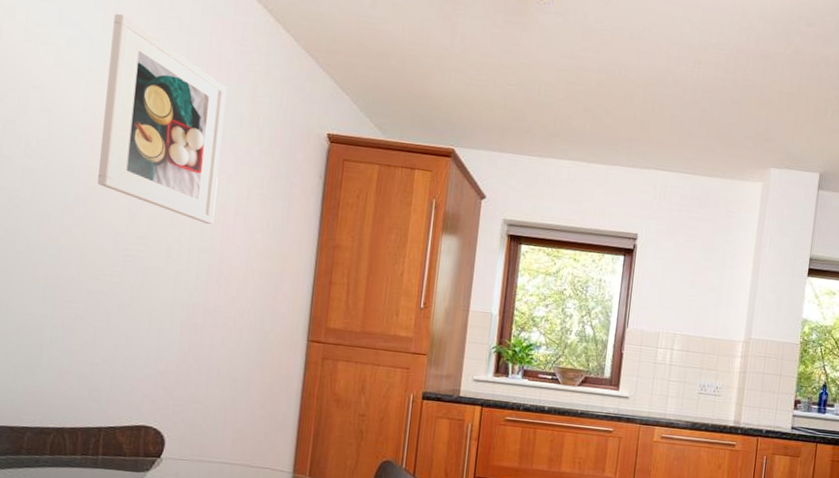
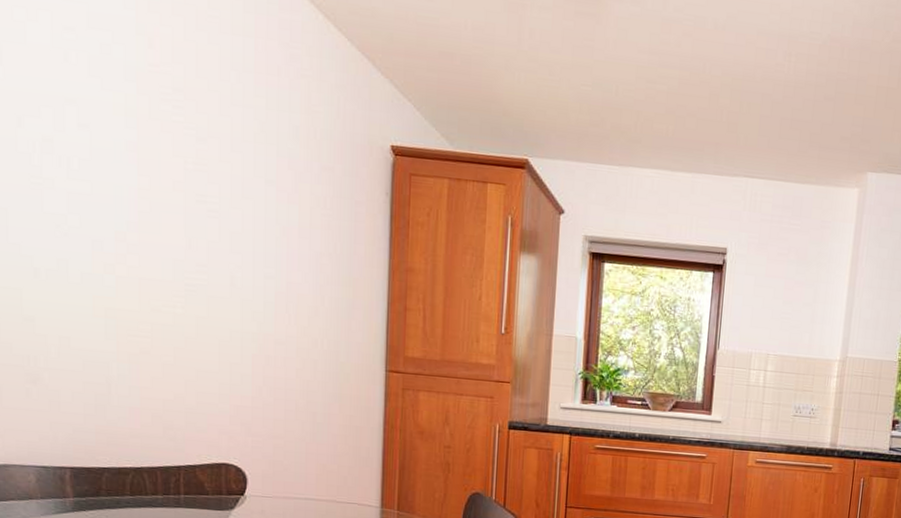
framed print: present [98,14,227,224] -> none [147,14,279,249]

